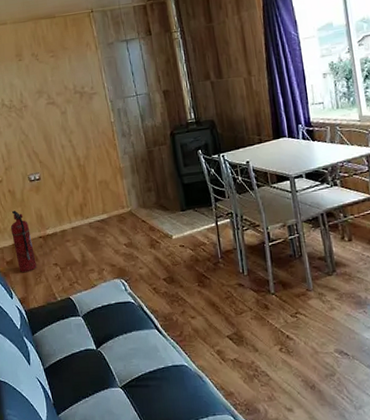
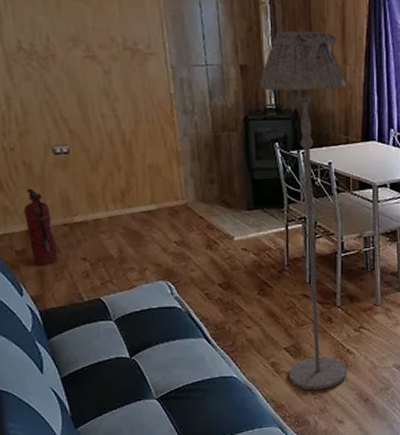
floor lamp: none [180,52,290,378] -> present [260,30,347,390]

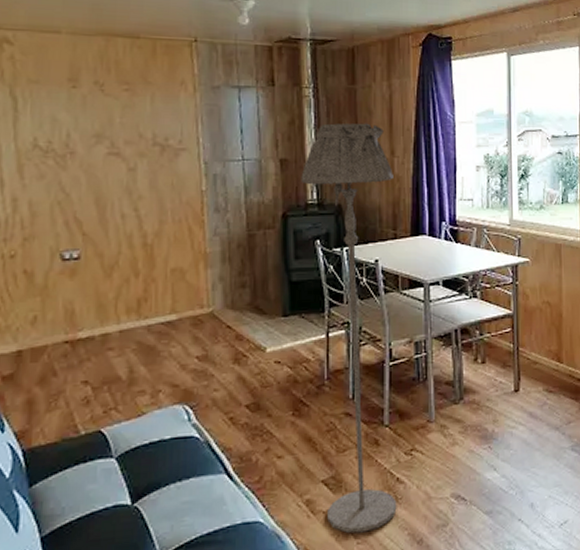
fire extinguisher: present [23,188,59,266] -> none [17,301,55,394]

